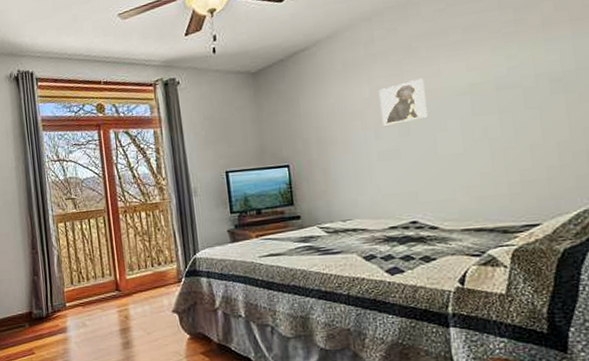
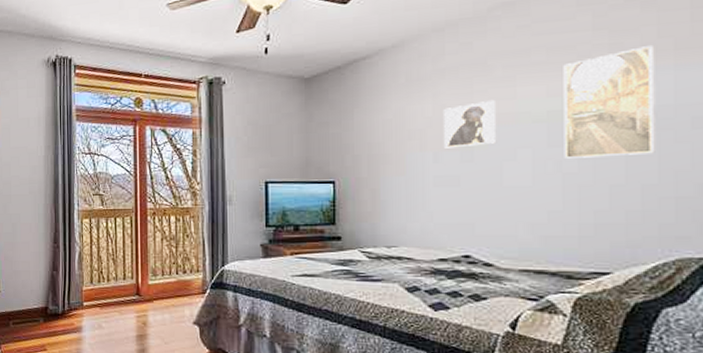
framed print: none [478,19,565,125] -> present [563,46,655,158]

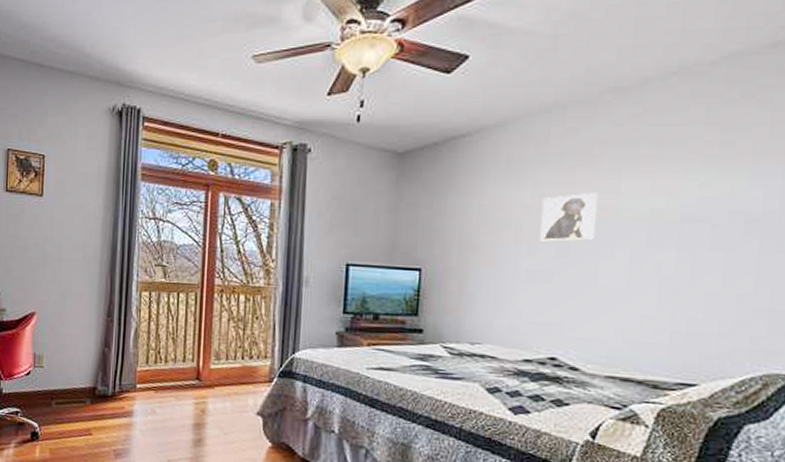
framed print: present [563,46,655,158] -> none [662,147,766,263]

